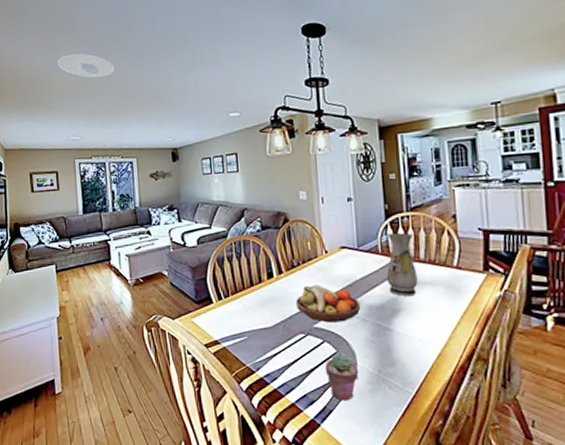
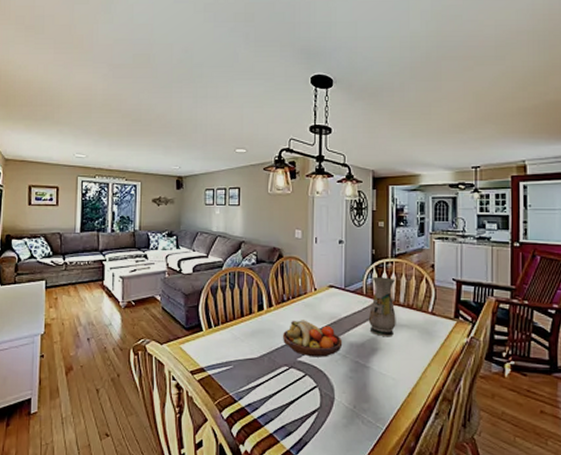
recessed light: present [57,53,115,78] -> none [70,73,128,100]
potted succulent: present [324,353,359,401] -> none [304,387,336,434]

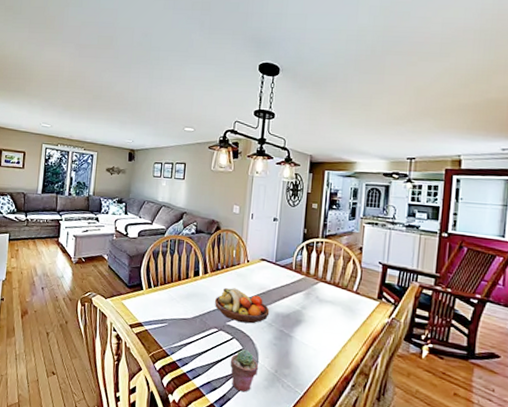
potted succulent: none [304,387,336,434] -> present [230,349,259,393]
vase: present [368,277,396,337] -> none [295,255,323,311]

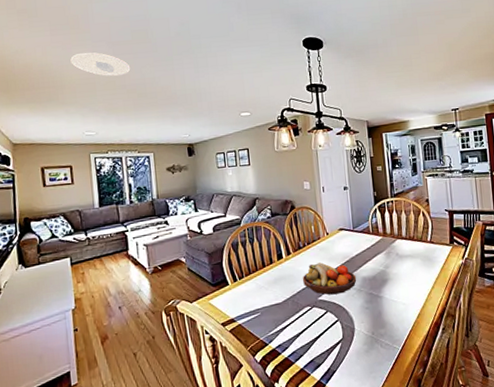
recessed light: none [41,51,92,77] -> present [70,52,131,77]
potted succulent: present [230,349,259,393] -> none [328,320,357,362]

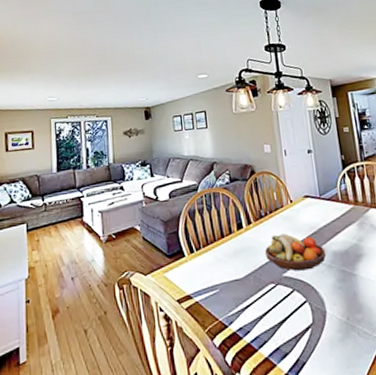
recessed light: present [70,52,131,77] -> none [38,22,92,44]

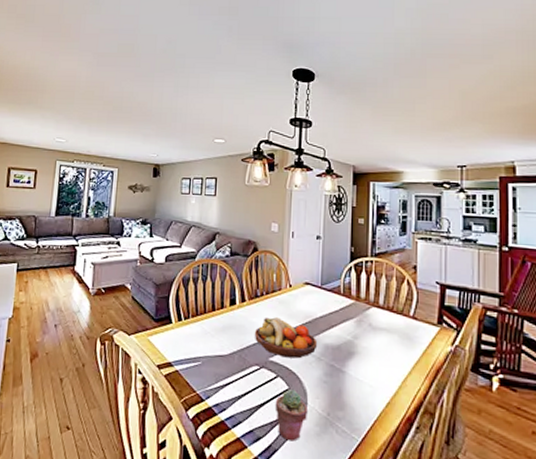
potted succulent: none [295,301,329,352] -> present [275,390,309,442]

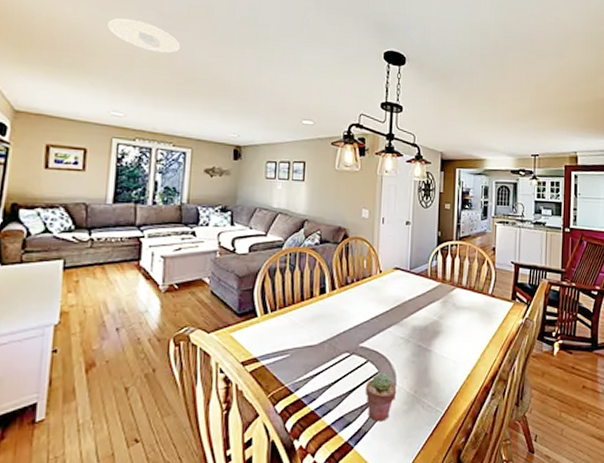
recessed light: none [55,60,111,87] -> present [108,18,181,54]
fruit bowl: present [255,317,318,359] -> none [345,303,406,342]

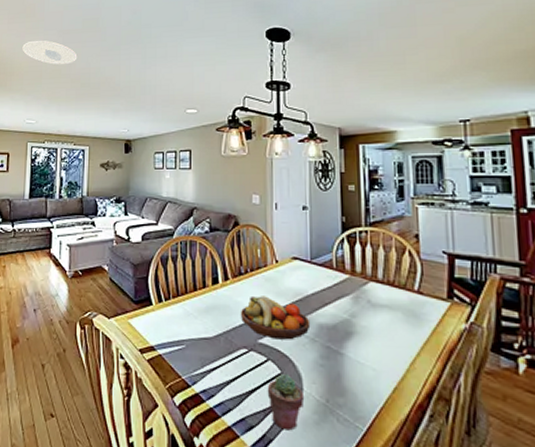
fruit bowl: none [345,303,406,342] -> present [241,296,311,340]

